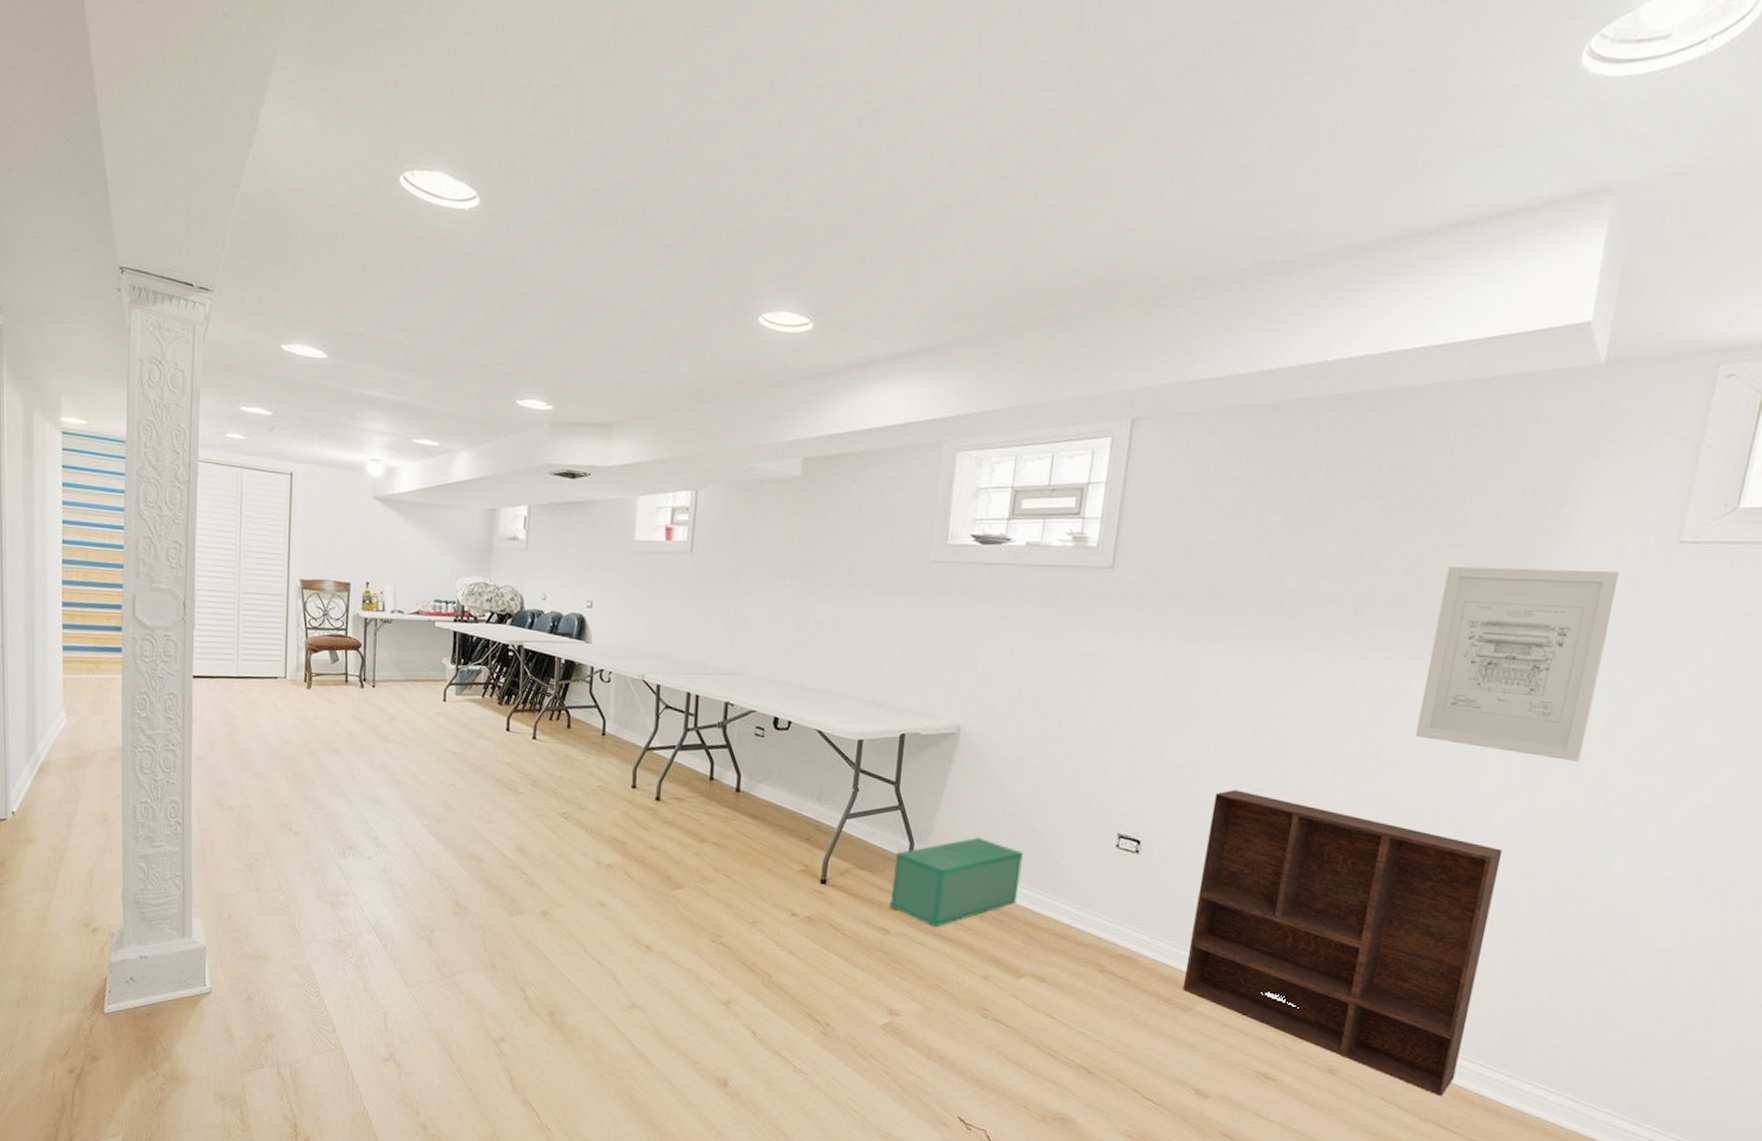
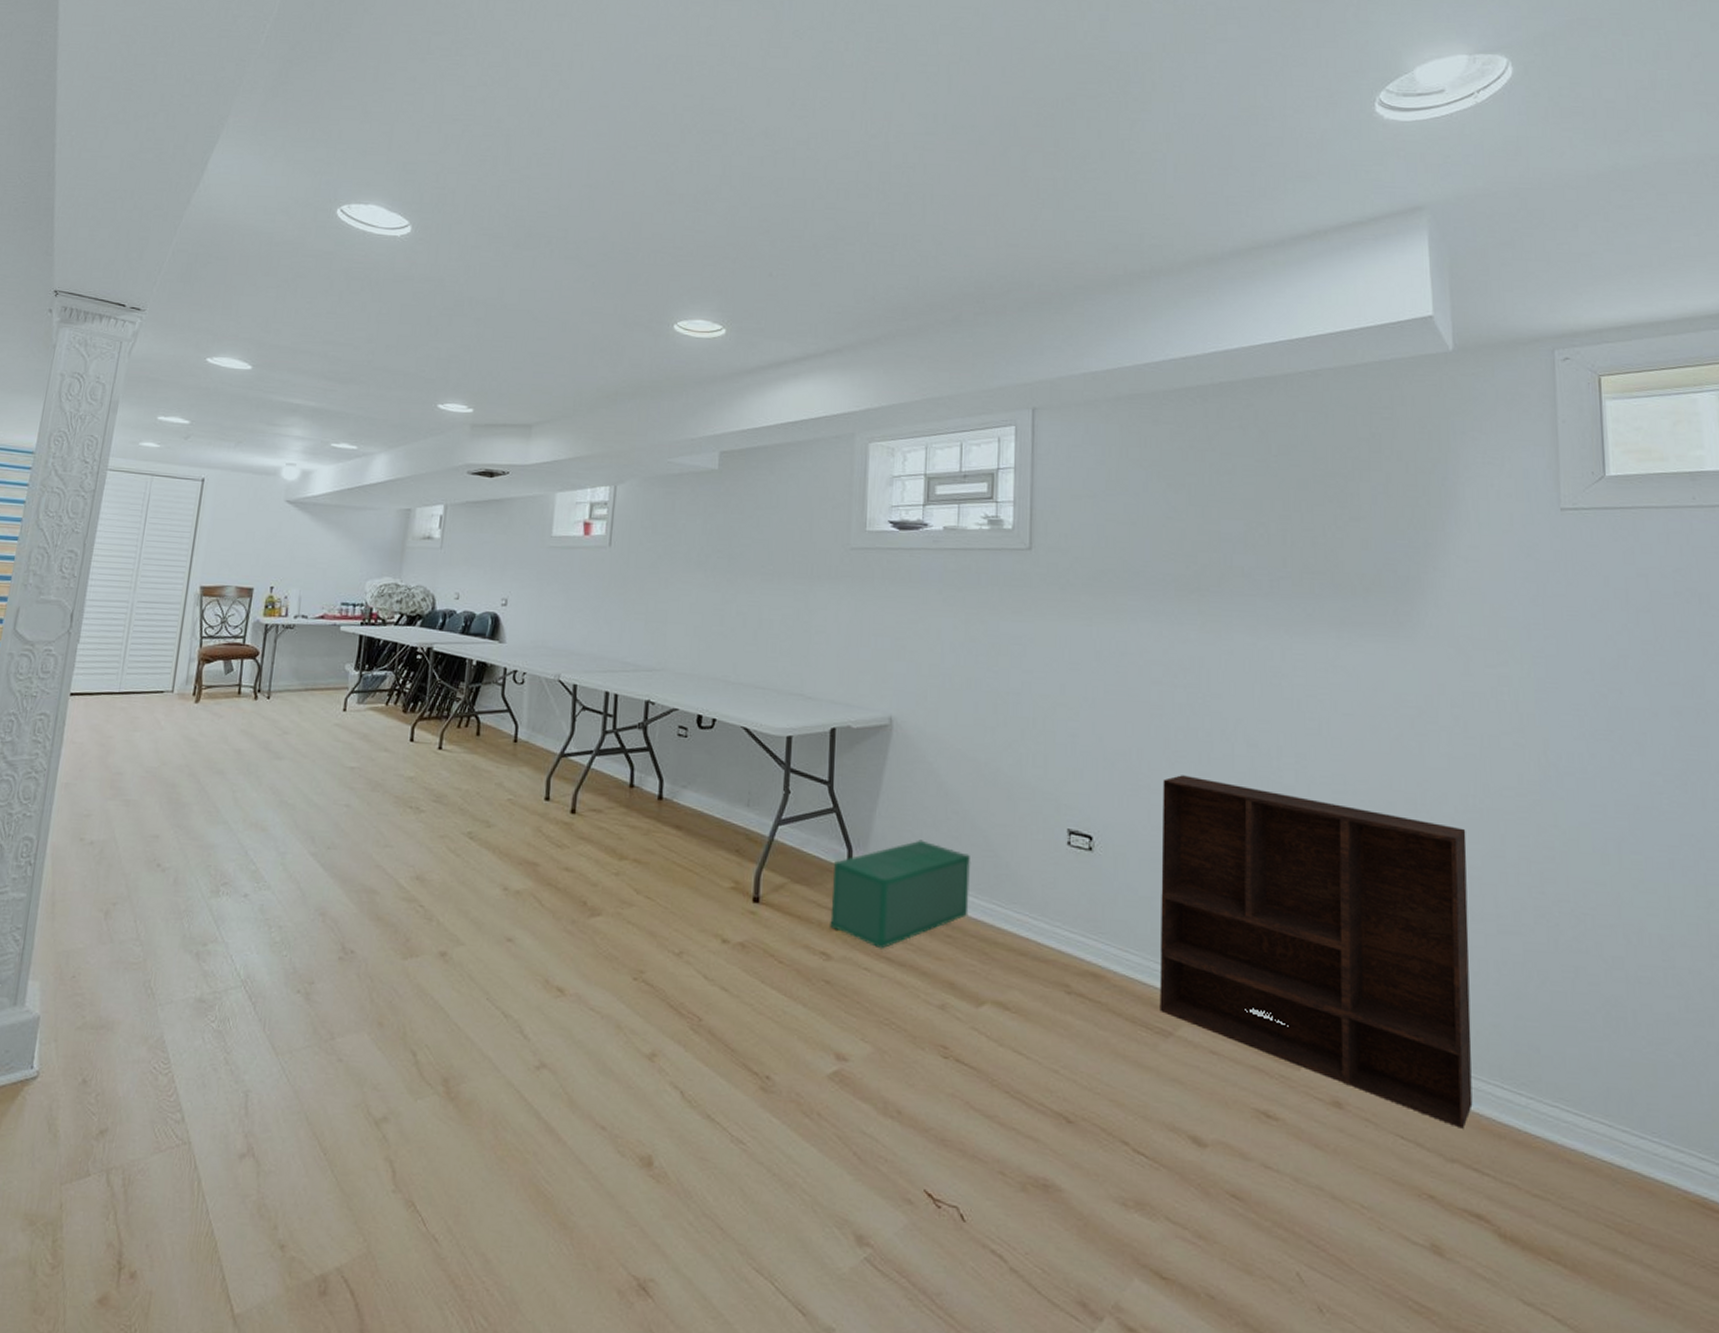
wall art: present [1416,566,1622,762] -> none [1351,537,1521,730]

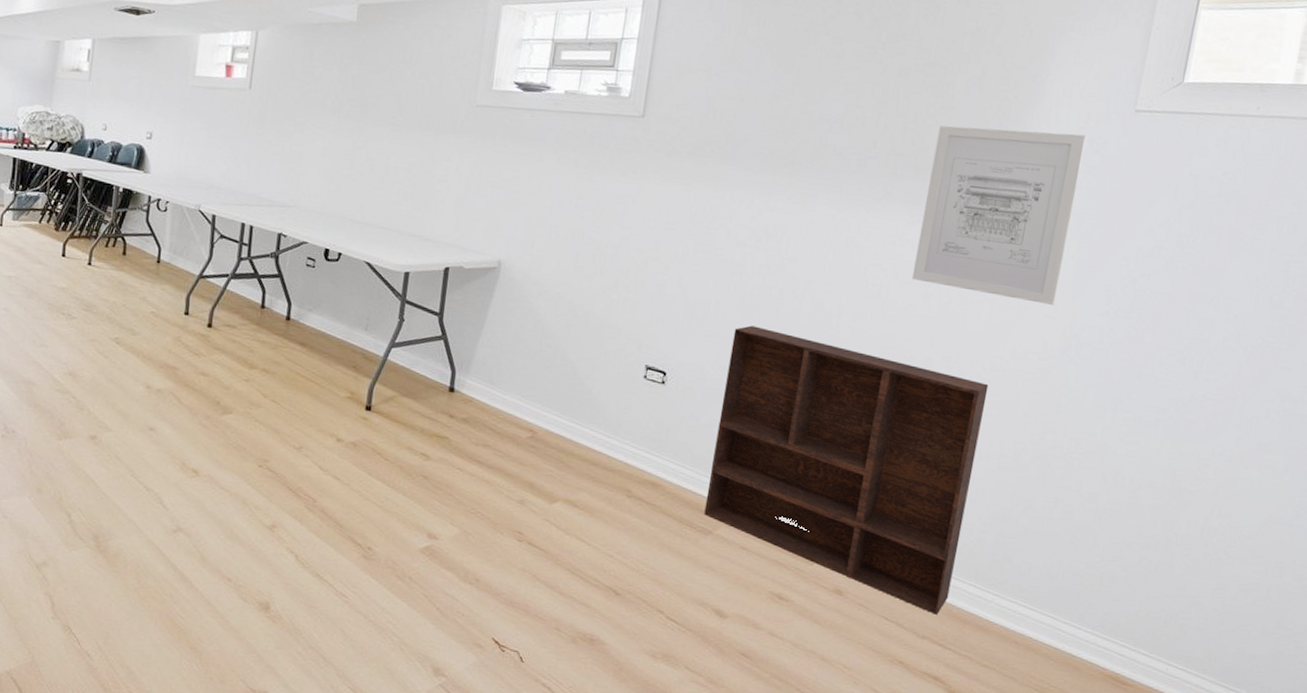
storage bin: present [830,840,971,949] -> none [431,366,559,454]
wall art: none [1351,537,1521,730] -> present [912,125,1087,305]

